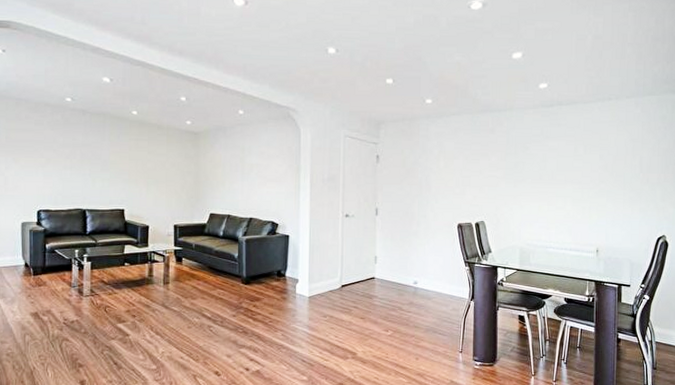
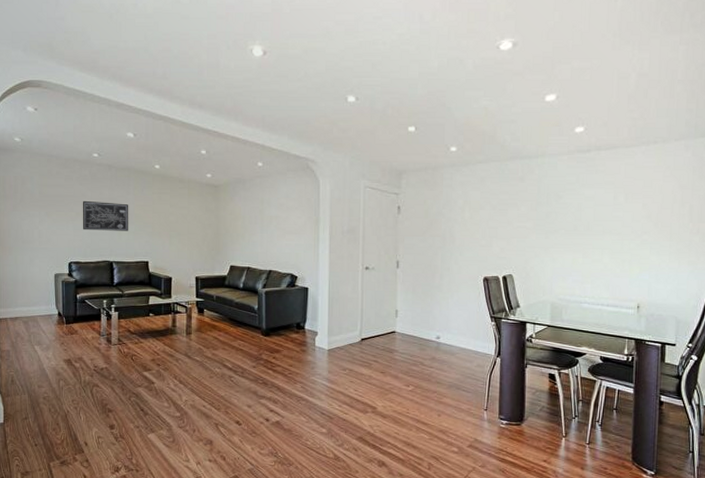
wall art: none [53,146,104,178] -> present [82,200,129,231]

